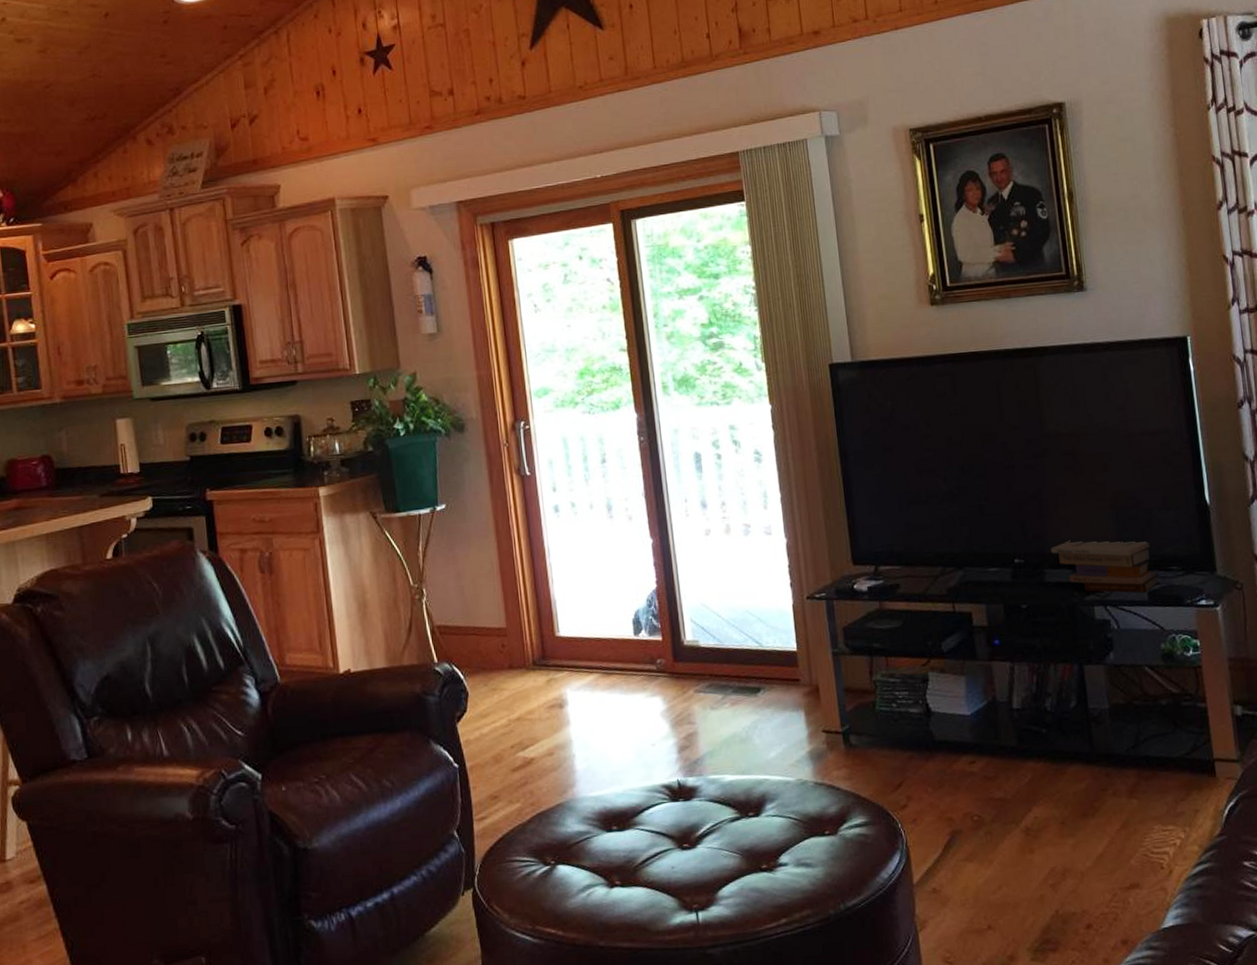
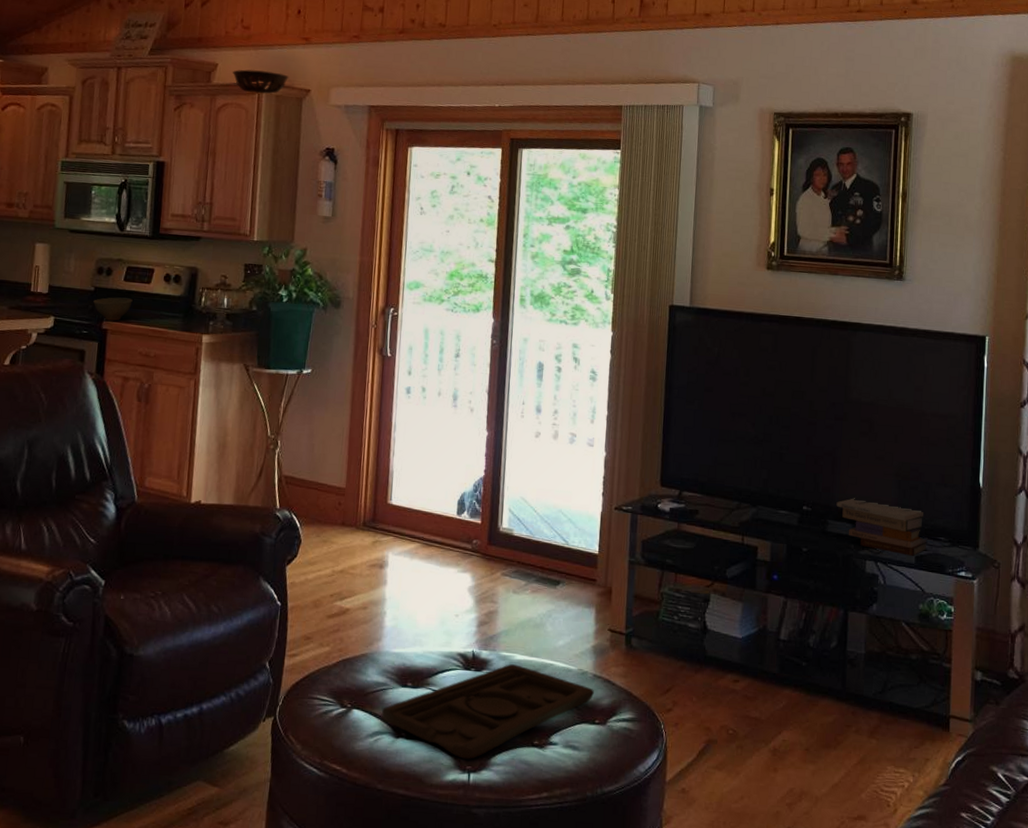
bowl: none [191,462,235,491] -> present [93,297,133,321]
decorative bowl: none [298,183,363,211] -> present [233,69,290,95]
decorative tray: none [590,786,819,898] -> present [382,664,594,759]

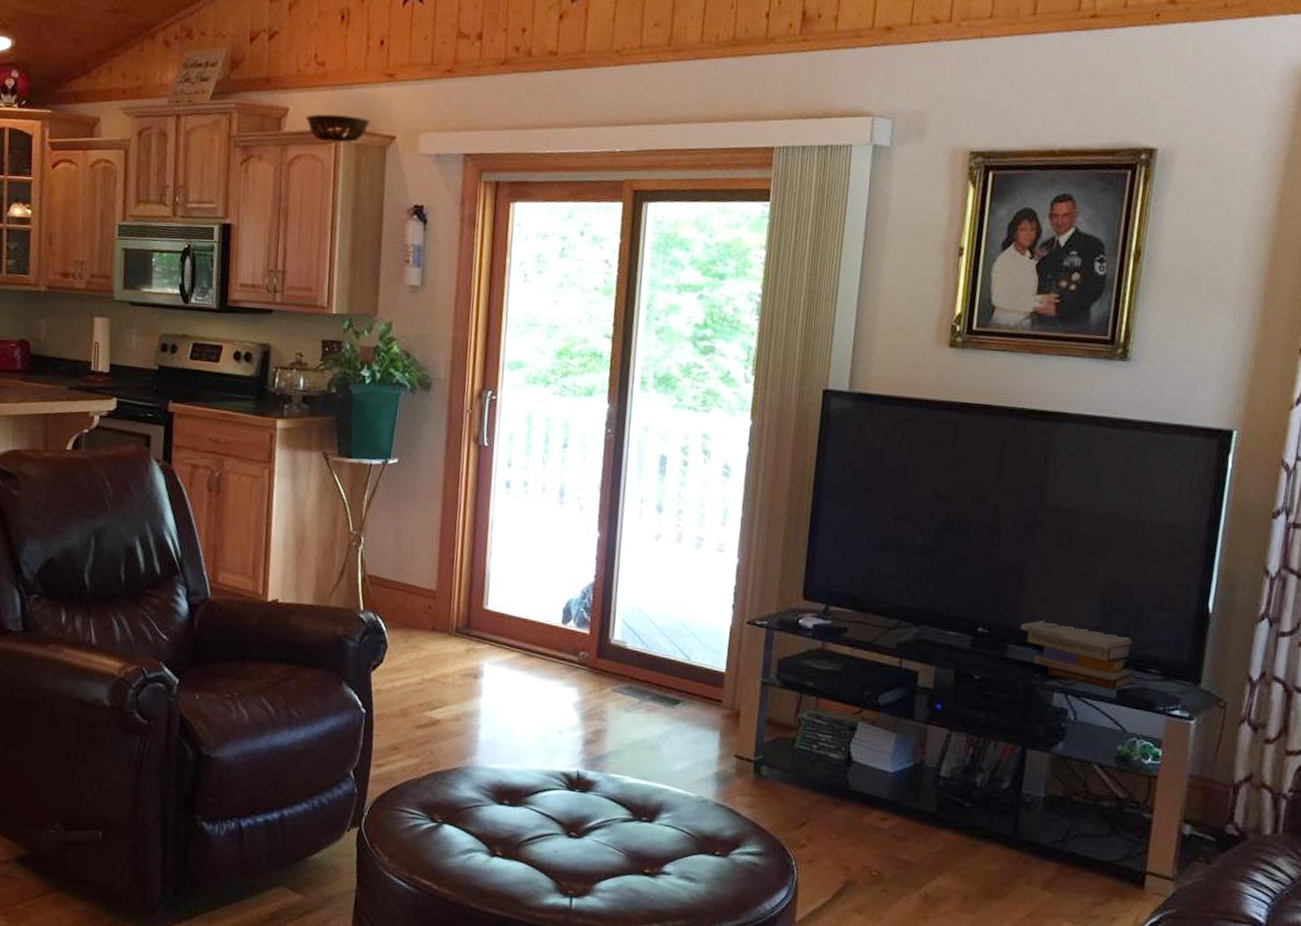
bowl: present [93,297,133,321] -> none [158,377,200,404]
decorative tray: present [382,664,594,759] -> none [476,787,715,884]

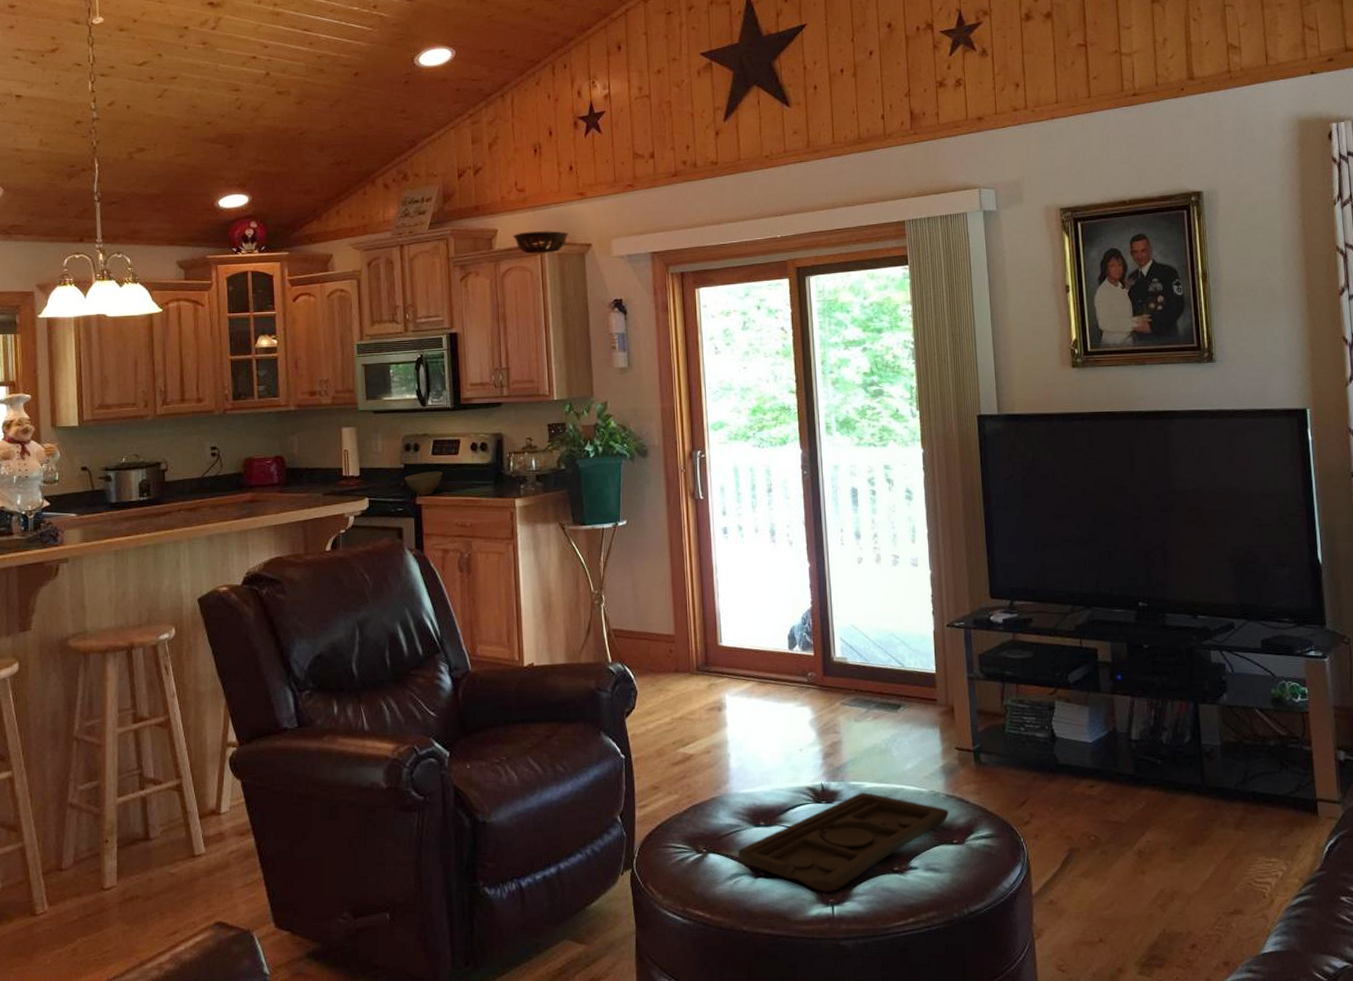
bowl: none [158,377,200,404] -> present [404,471,443,496]
decorative tray: none [476,787,715,884] -> present [738,793,949,892]
books: present [1020,620,1135,691] -> none [1172,588,1272,642]

